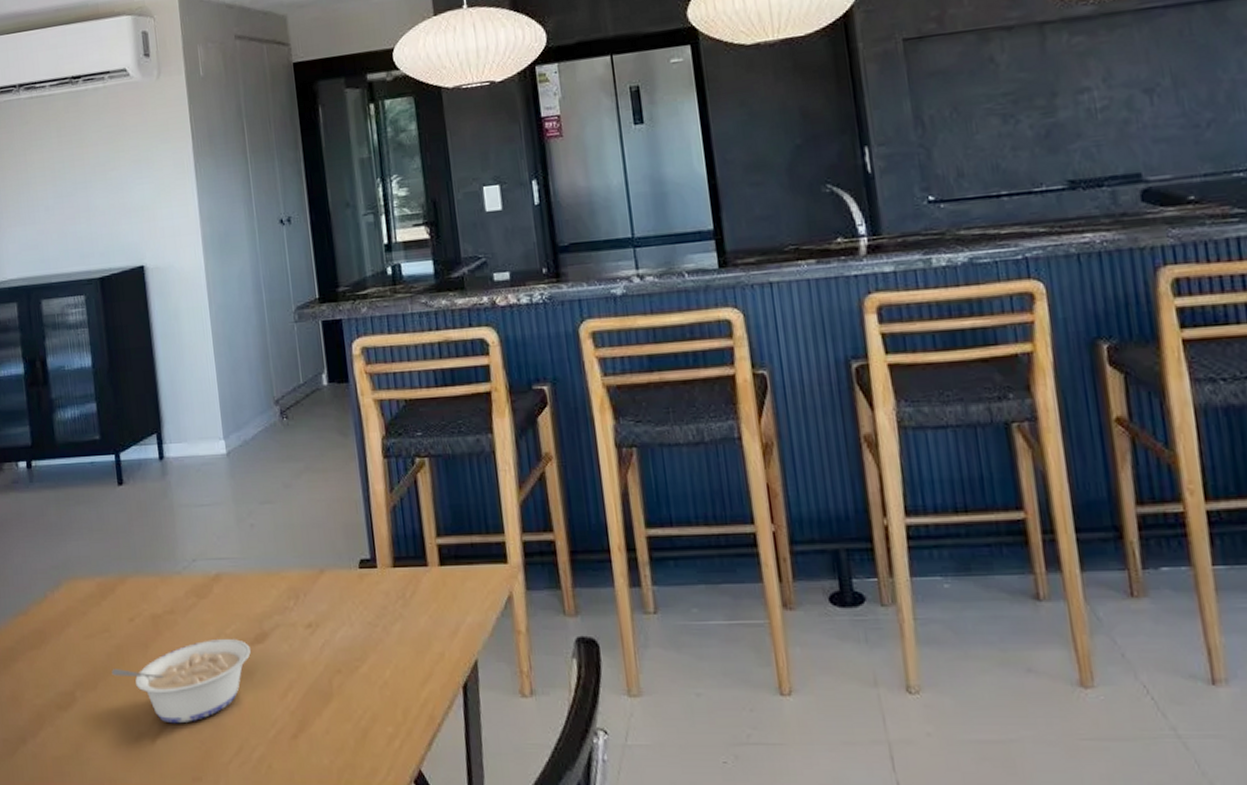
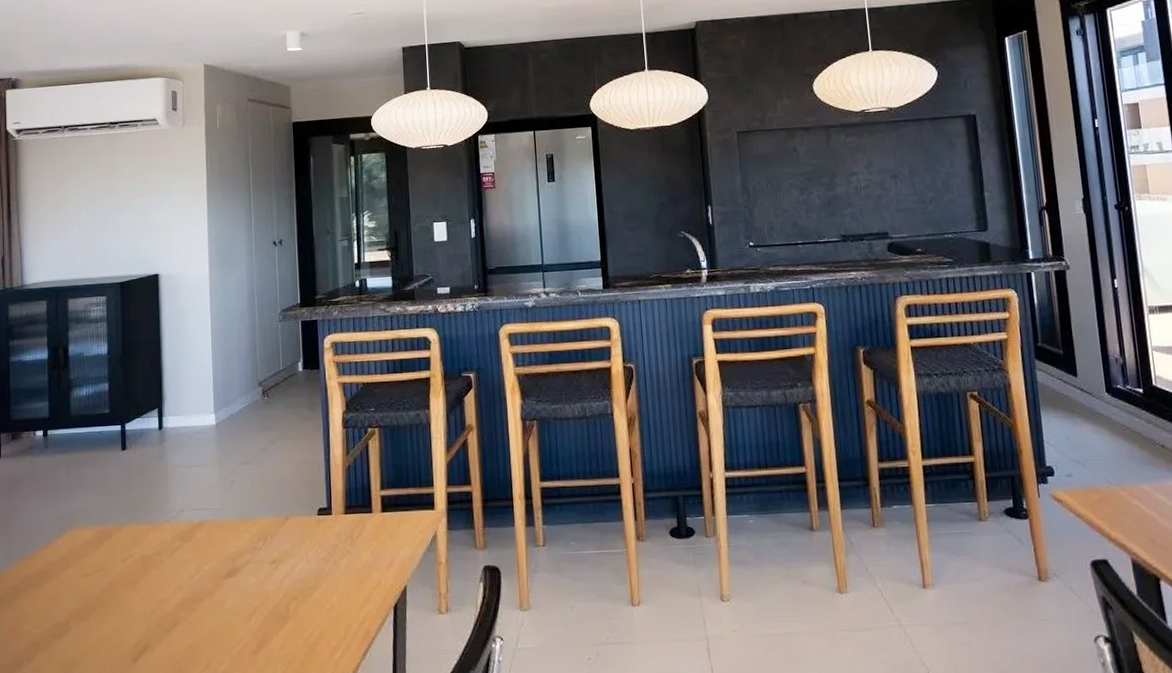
legume: present [112,639,251,724] -> none [103,574,223,646]

